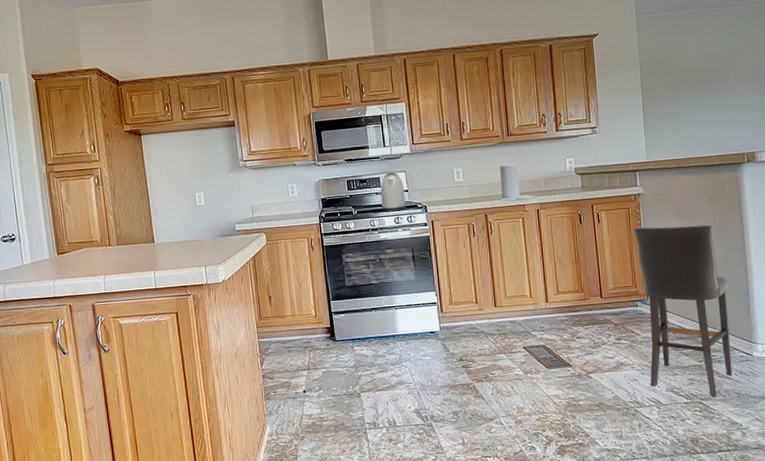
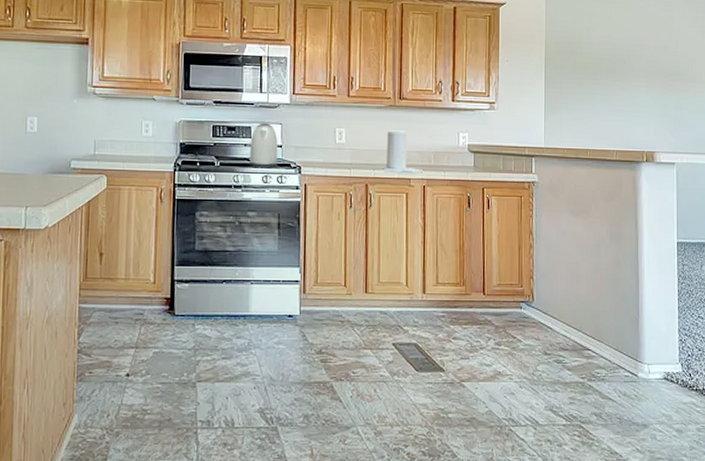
bar stool: present [633,224,732,397] -> none [524,218,619,421]

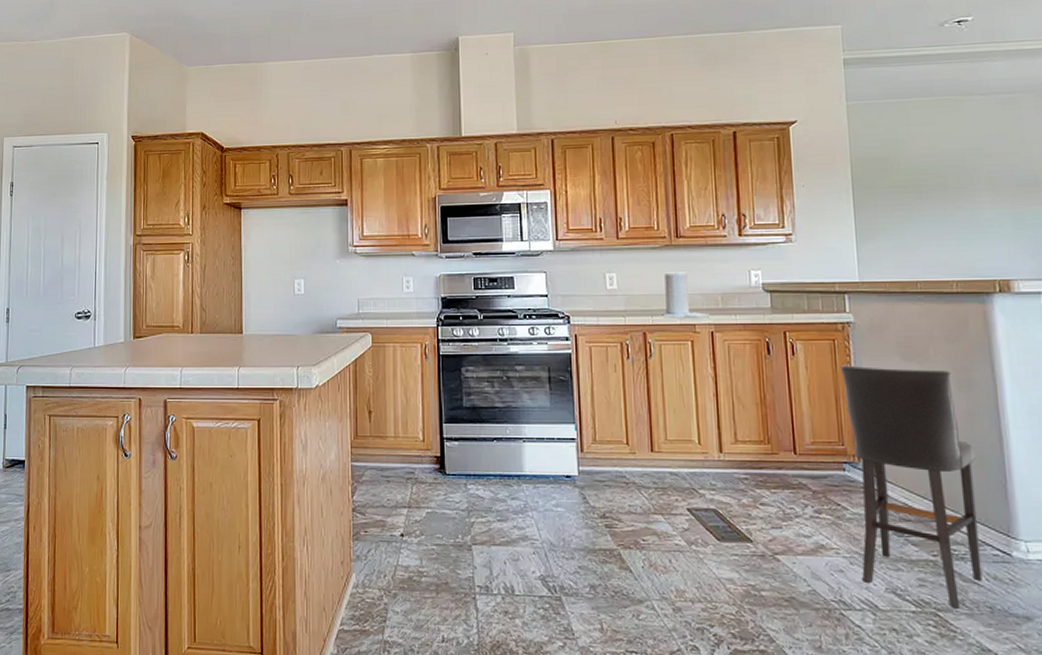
kettle: present [249,123,278,169] -> none [513,272,544,320]
bar stool: none [524,218,619,421] -> present [840,365,982,609]

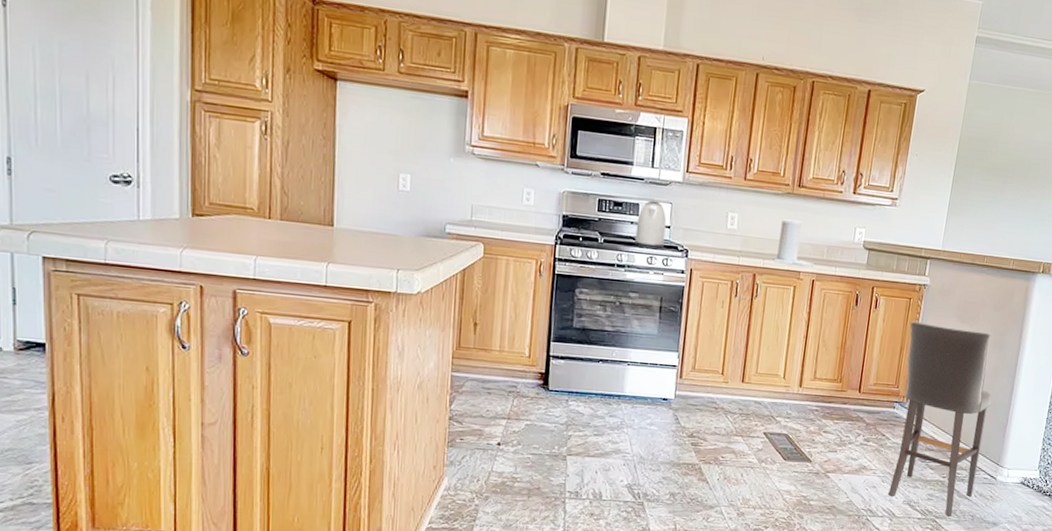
kettle: none [513,272,544,320] -> present [634,200,667,250]

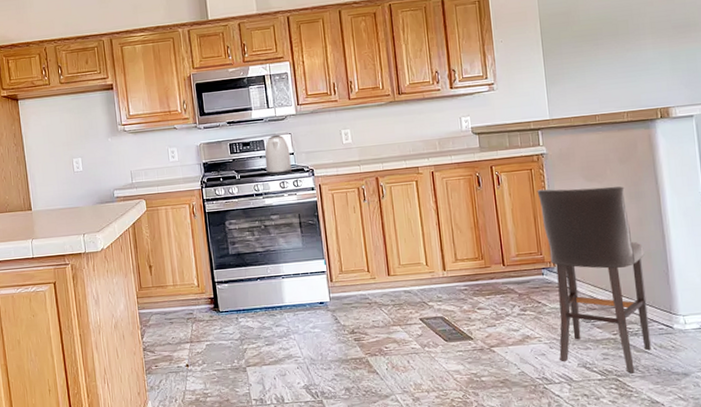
paper towel: present [772,219,815,268] -> none [390,123,431,165]

